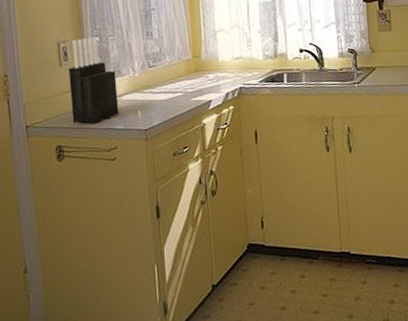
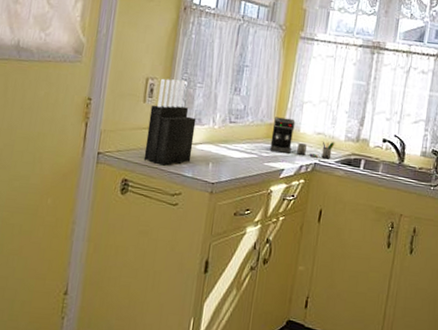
coffee maker: none [191,50,255,86] -> present [270,117,335,159]

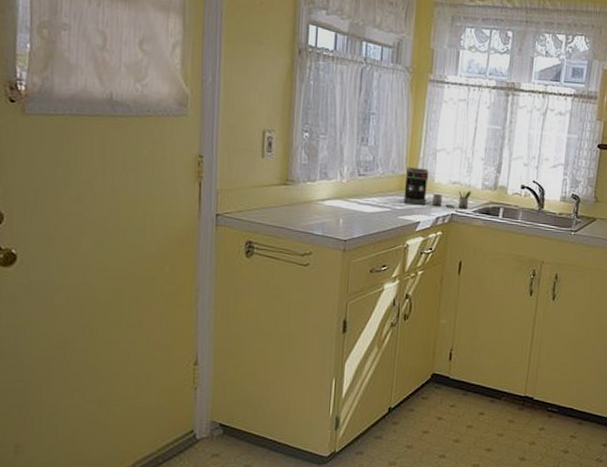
knife block: present [143,78,197,166] -> none [267,130,322,225]

